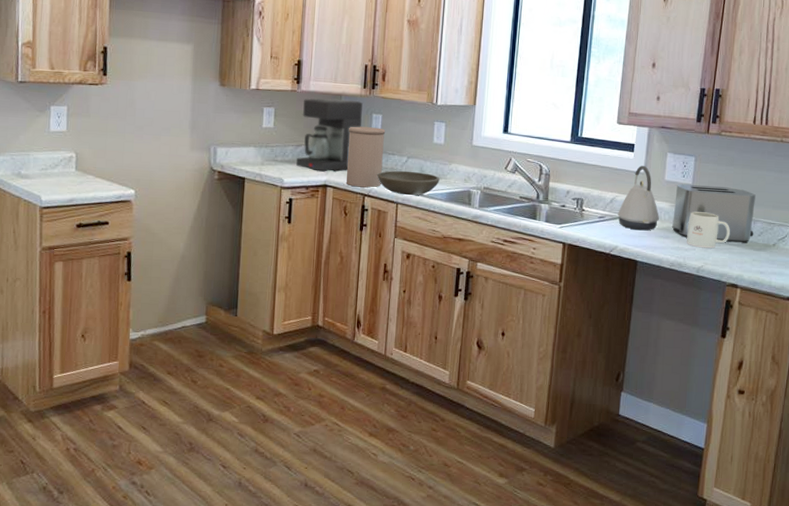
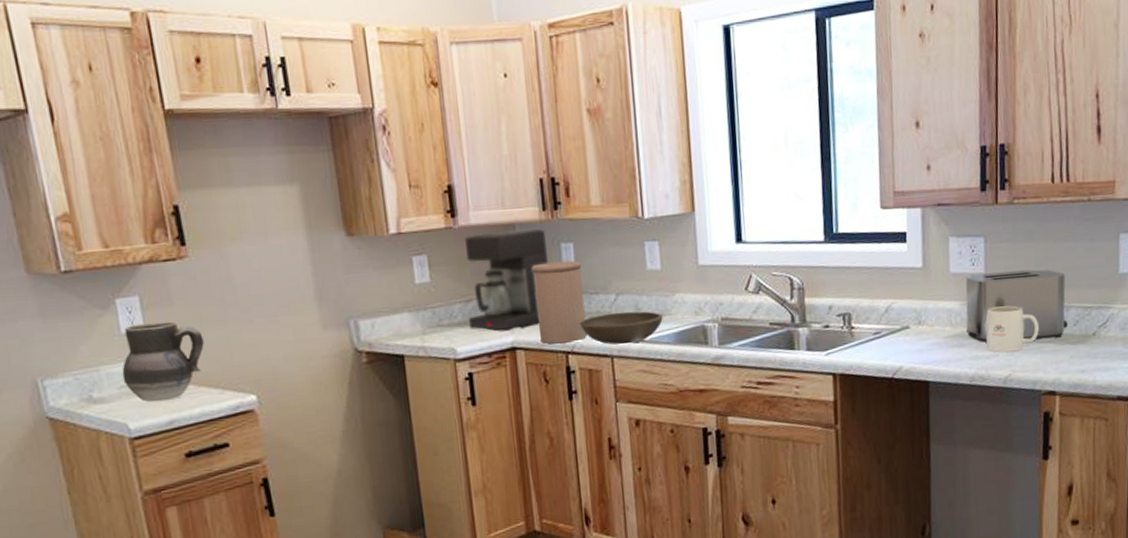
ceramic jug: none [44,126,106,185] -> present [122,321,204,403]
kettle: present [618,166,659,231] -> none [896,258,949,343]

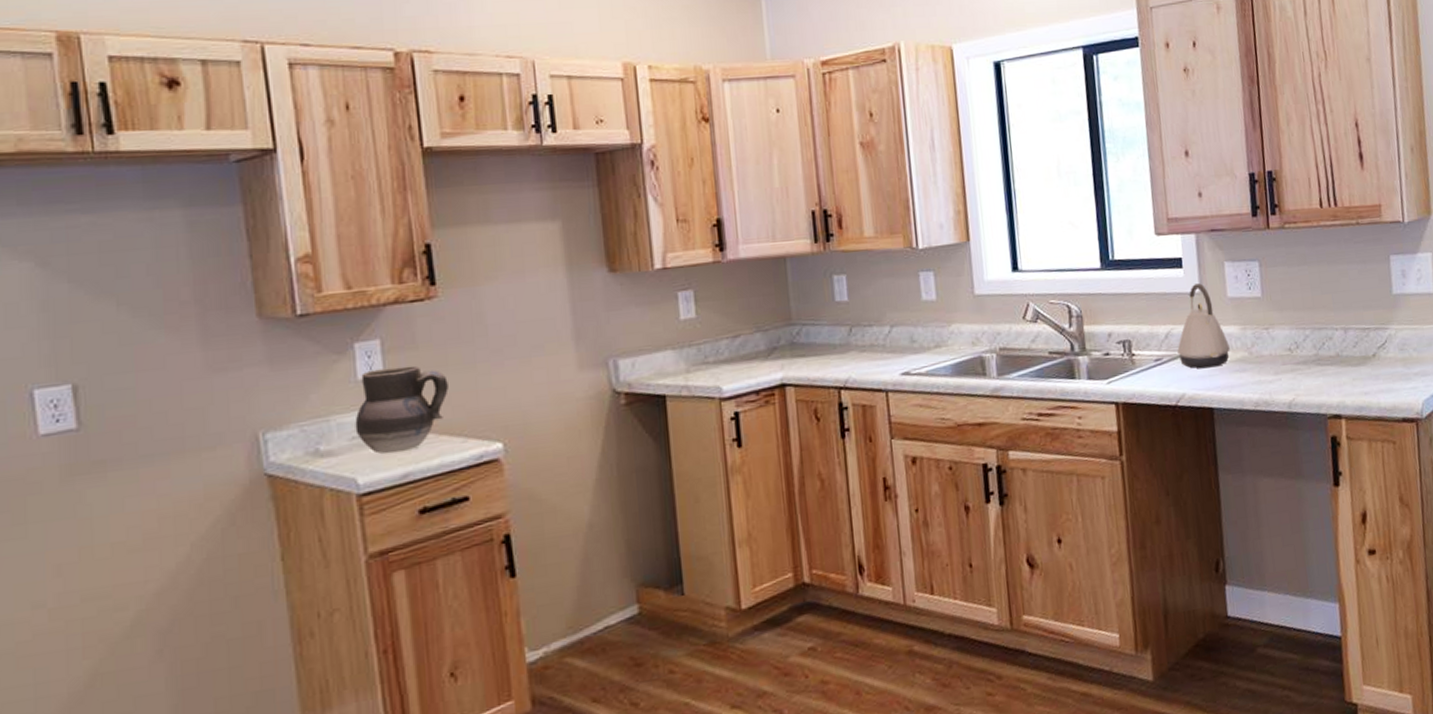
coffee maker: present [465,229,548,332] -> none [733,261,820,368]
canister: present [532,260,587,344] -> none [803,292,861,380]
wooden bowl: present [579,311,663,346] -> none [851,343,939,379]
kettle: none [896,258,949,343] -> present [1177,283,1230,369]
toaster: present [965,269,1067,342] -> none [1243,291,1347,367]
mug: present [985,305,1039,353] -> none [1265,329,1319,377]

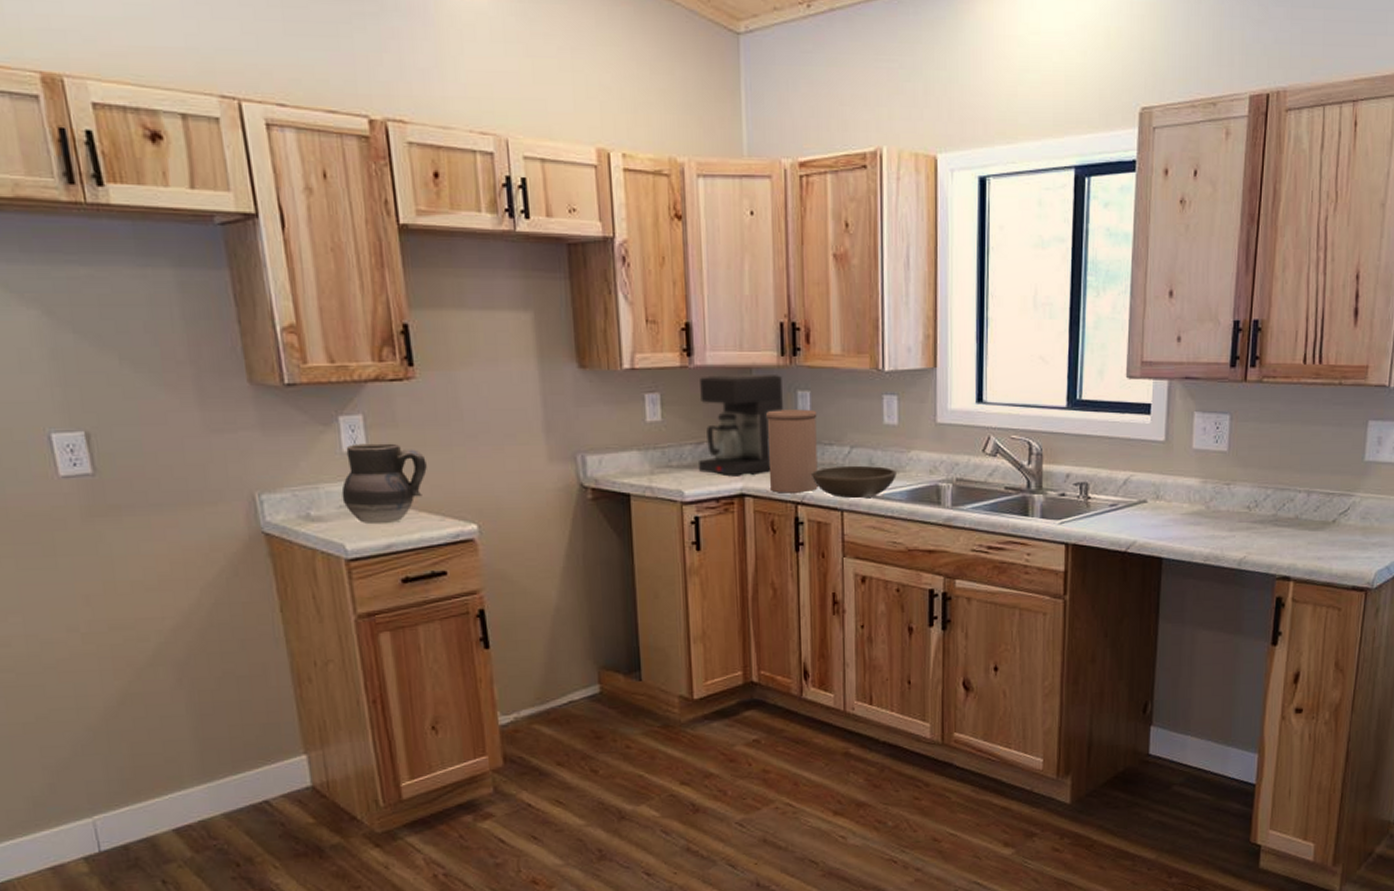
coffee maker: none [733,261,820,368] -> present [699,373,783,477]
canister: none [803,292,861,380] -> present [766,409,818,493]
wooden bowl: none [851,343,939,379] -> present [810,465,897,499]
kettle: present [1177,283,1230,369] -> none [1134,432,1188,518]

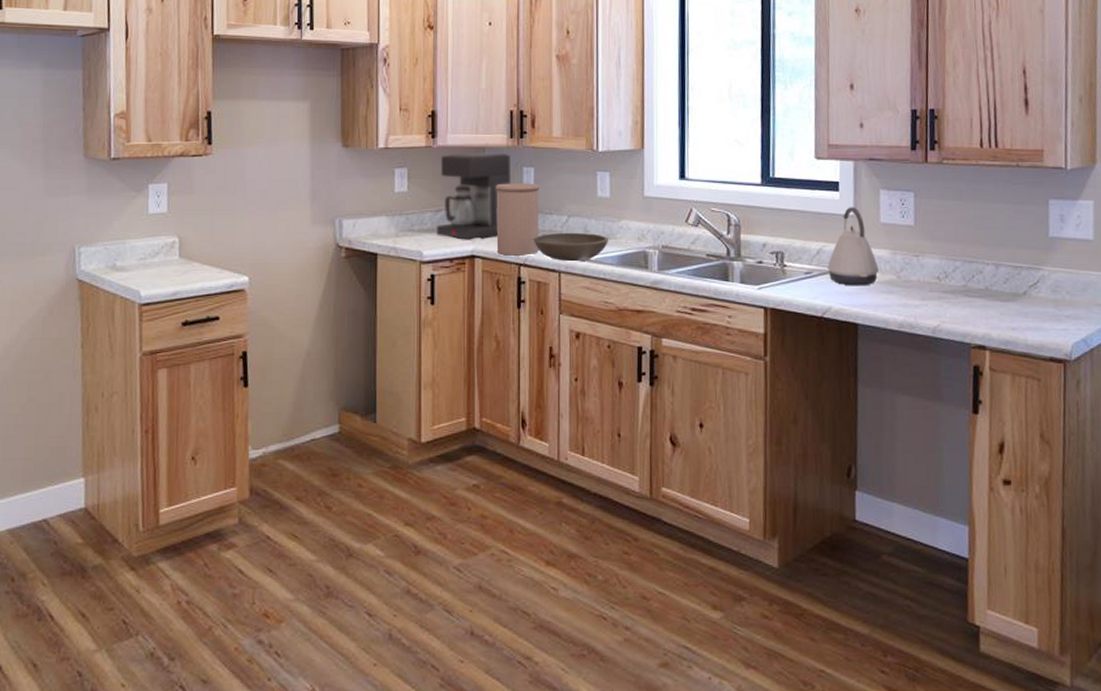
ceramic jug: present [341,443,427,525] -> none [143,207,213,275]
kettle: none [1134,432,1188,518] -> present [827,207,879,286]

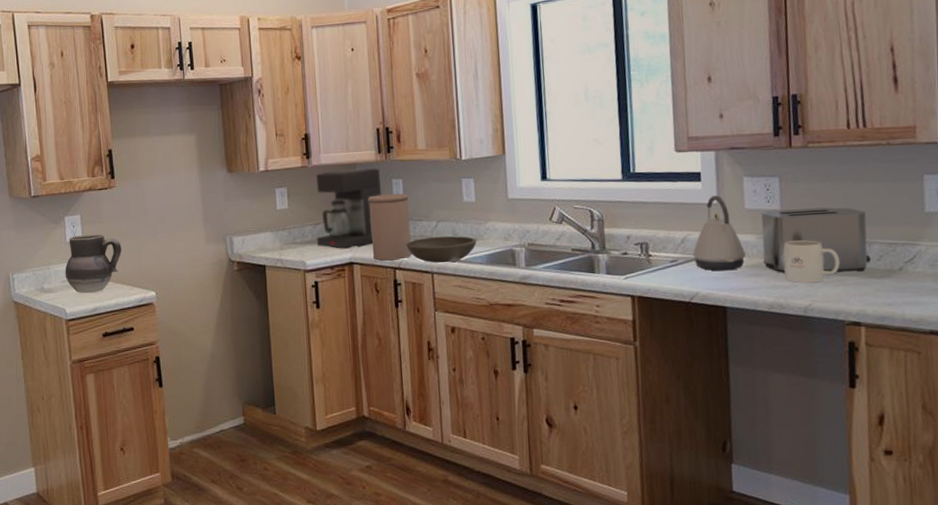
ceramic jug: none [143,207,213,275] -> present [65,234,122,294]
toaster: none [894,226,997,294] -> present [761,207,871,273]
mug: none [914,258,968,303] -> present [783,240,840,284]

